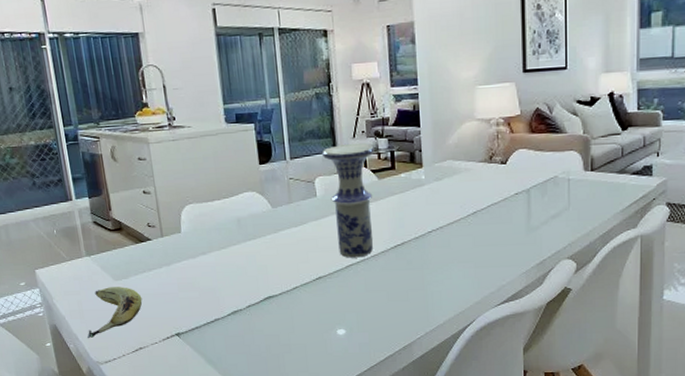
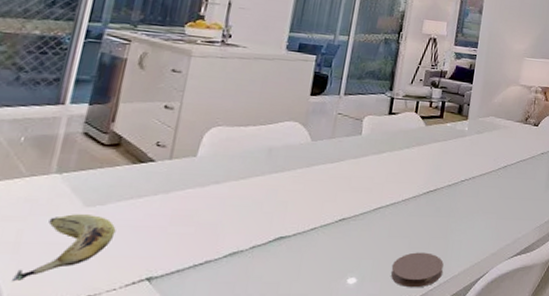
vase: present [321,143,375,258] -> none [370,88,428,201]
coaster: none [375,304,428,337] -> present [390,252,445,288]

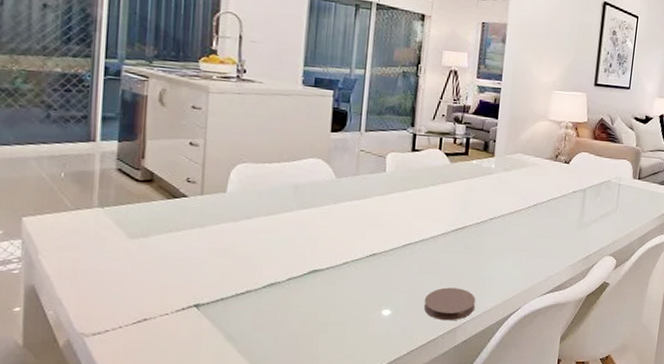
fruit: present [10,214,116,282] -> none [74,245,161,305]

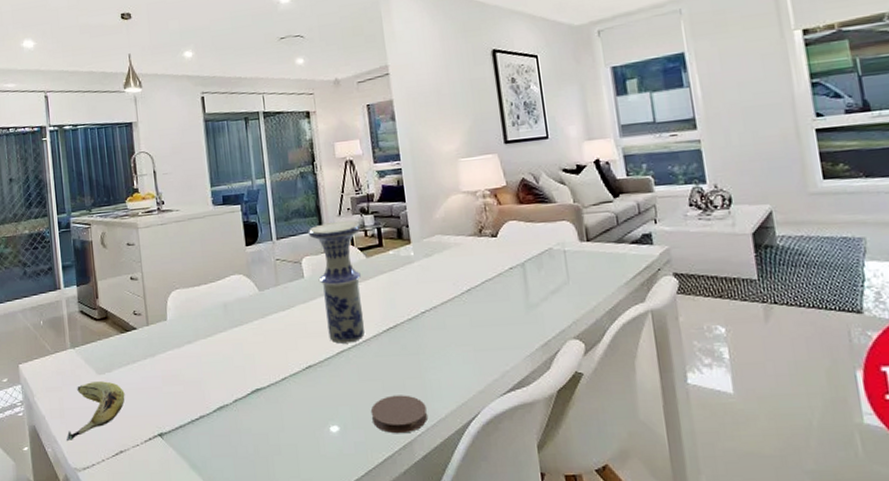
fruit: none [74,245,161,305] -> present [65,381,125,442]
vase: none [398,124,452,238] -> present [308,221,365,344]

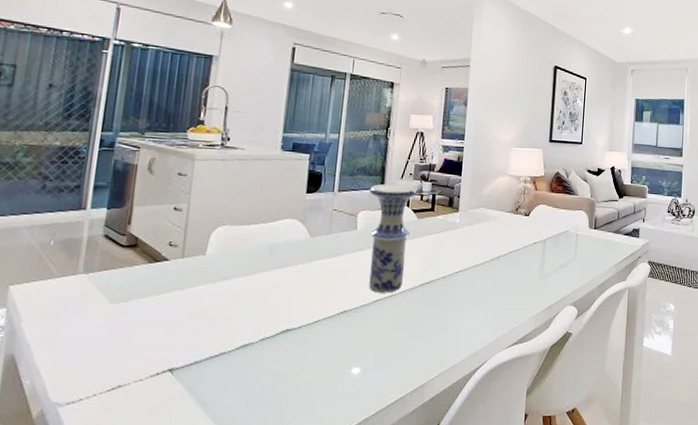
fruit: present [65,381,125,442] -> none [51,311,139,374]
coaster: present [370,395,428,434] -> none [392,343,444,377]

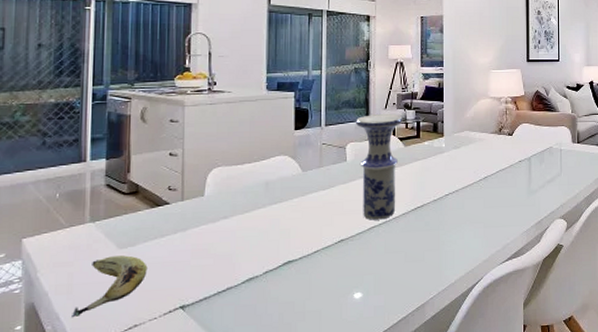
fruit: none [51,311,139,374] -> present [70,255,148,318]

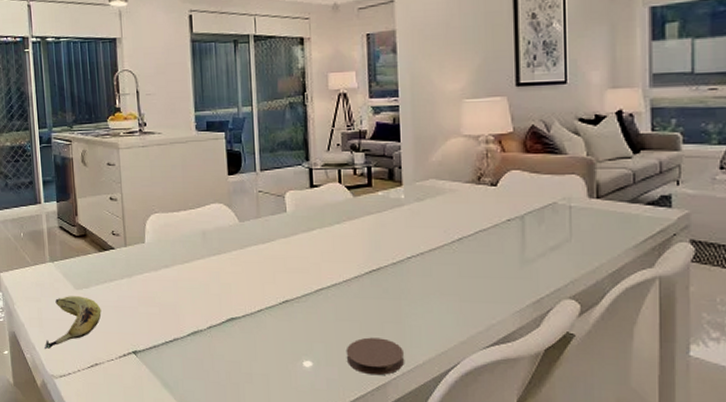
vase: present [355,114,403,220] -> none [293,157,350,282]
coaster: none [392,264,441,298] -> present [346,337,405,376]

